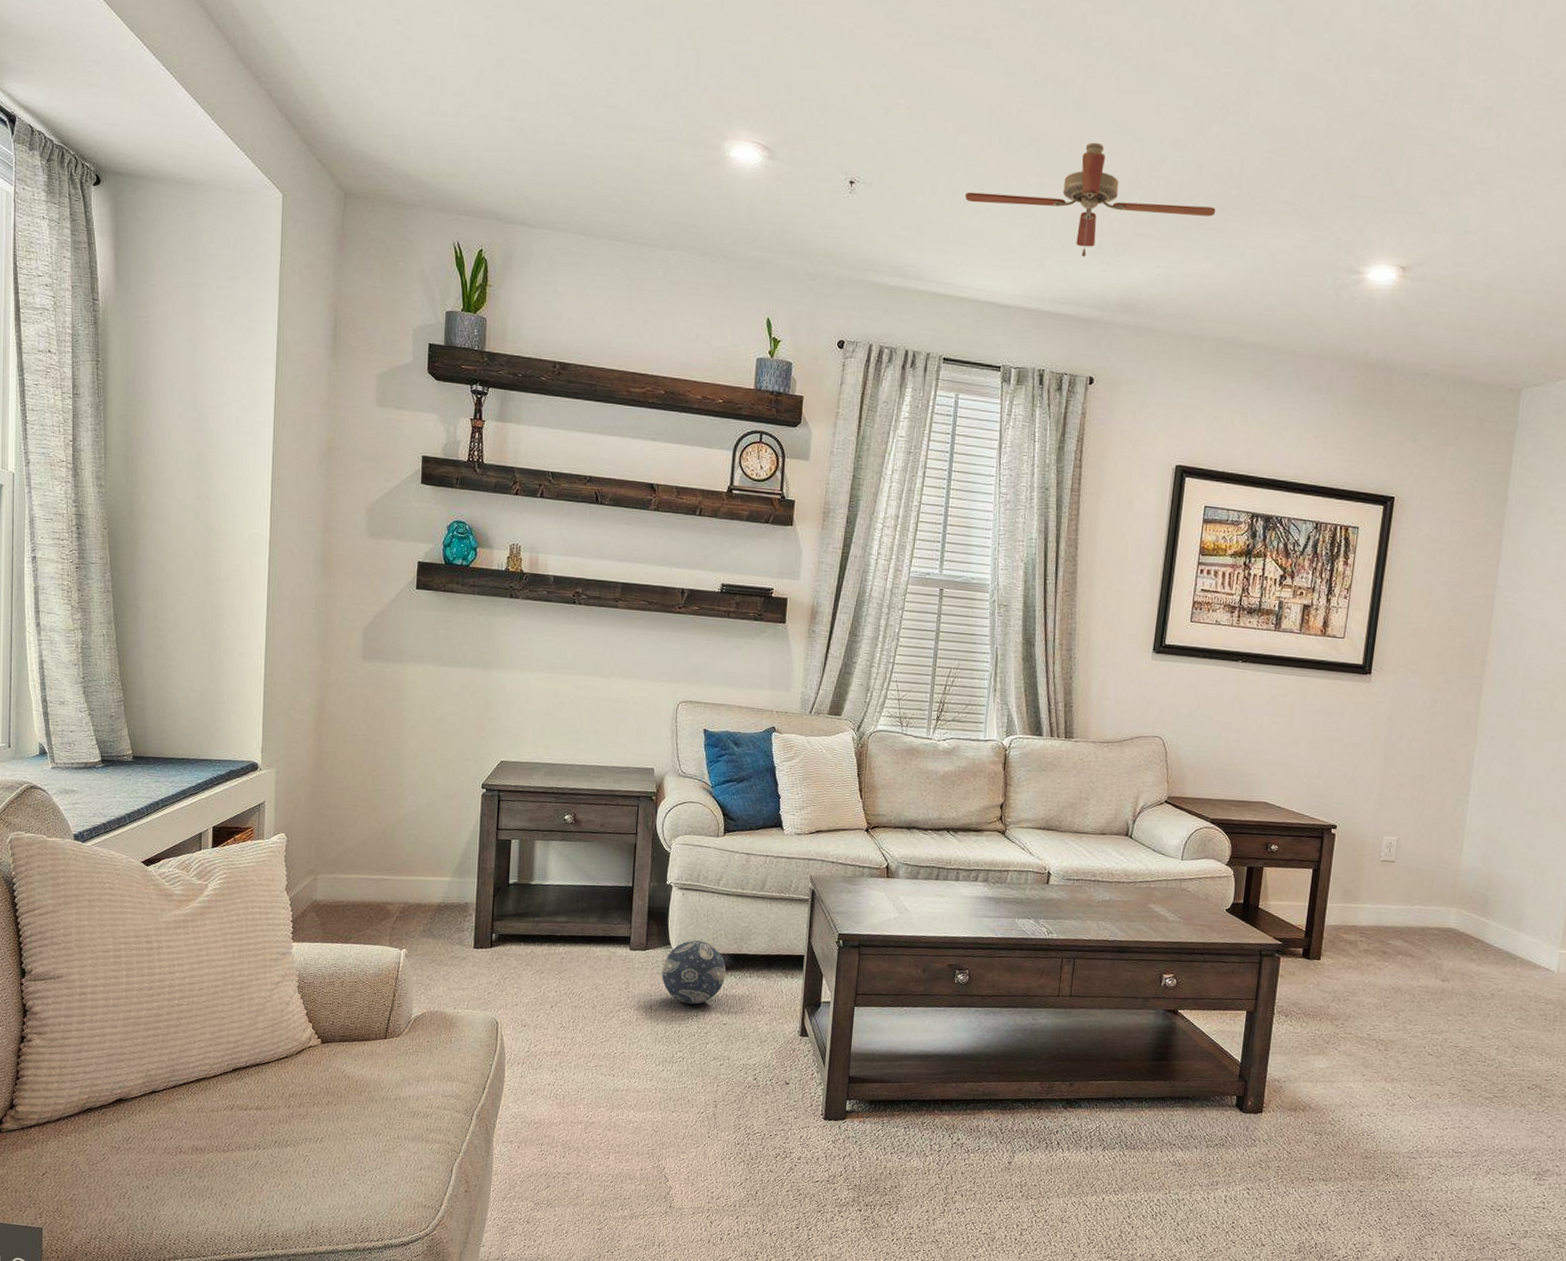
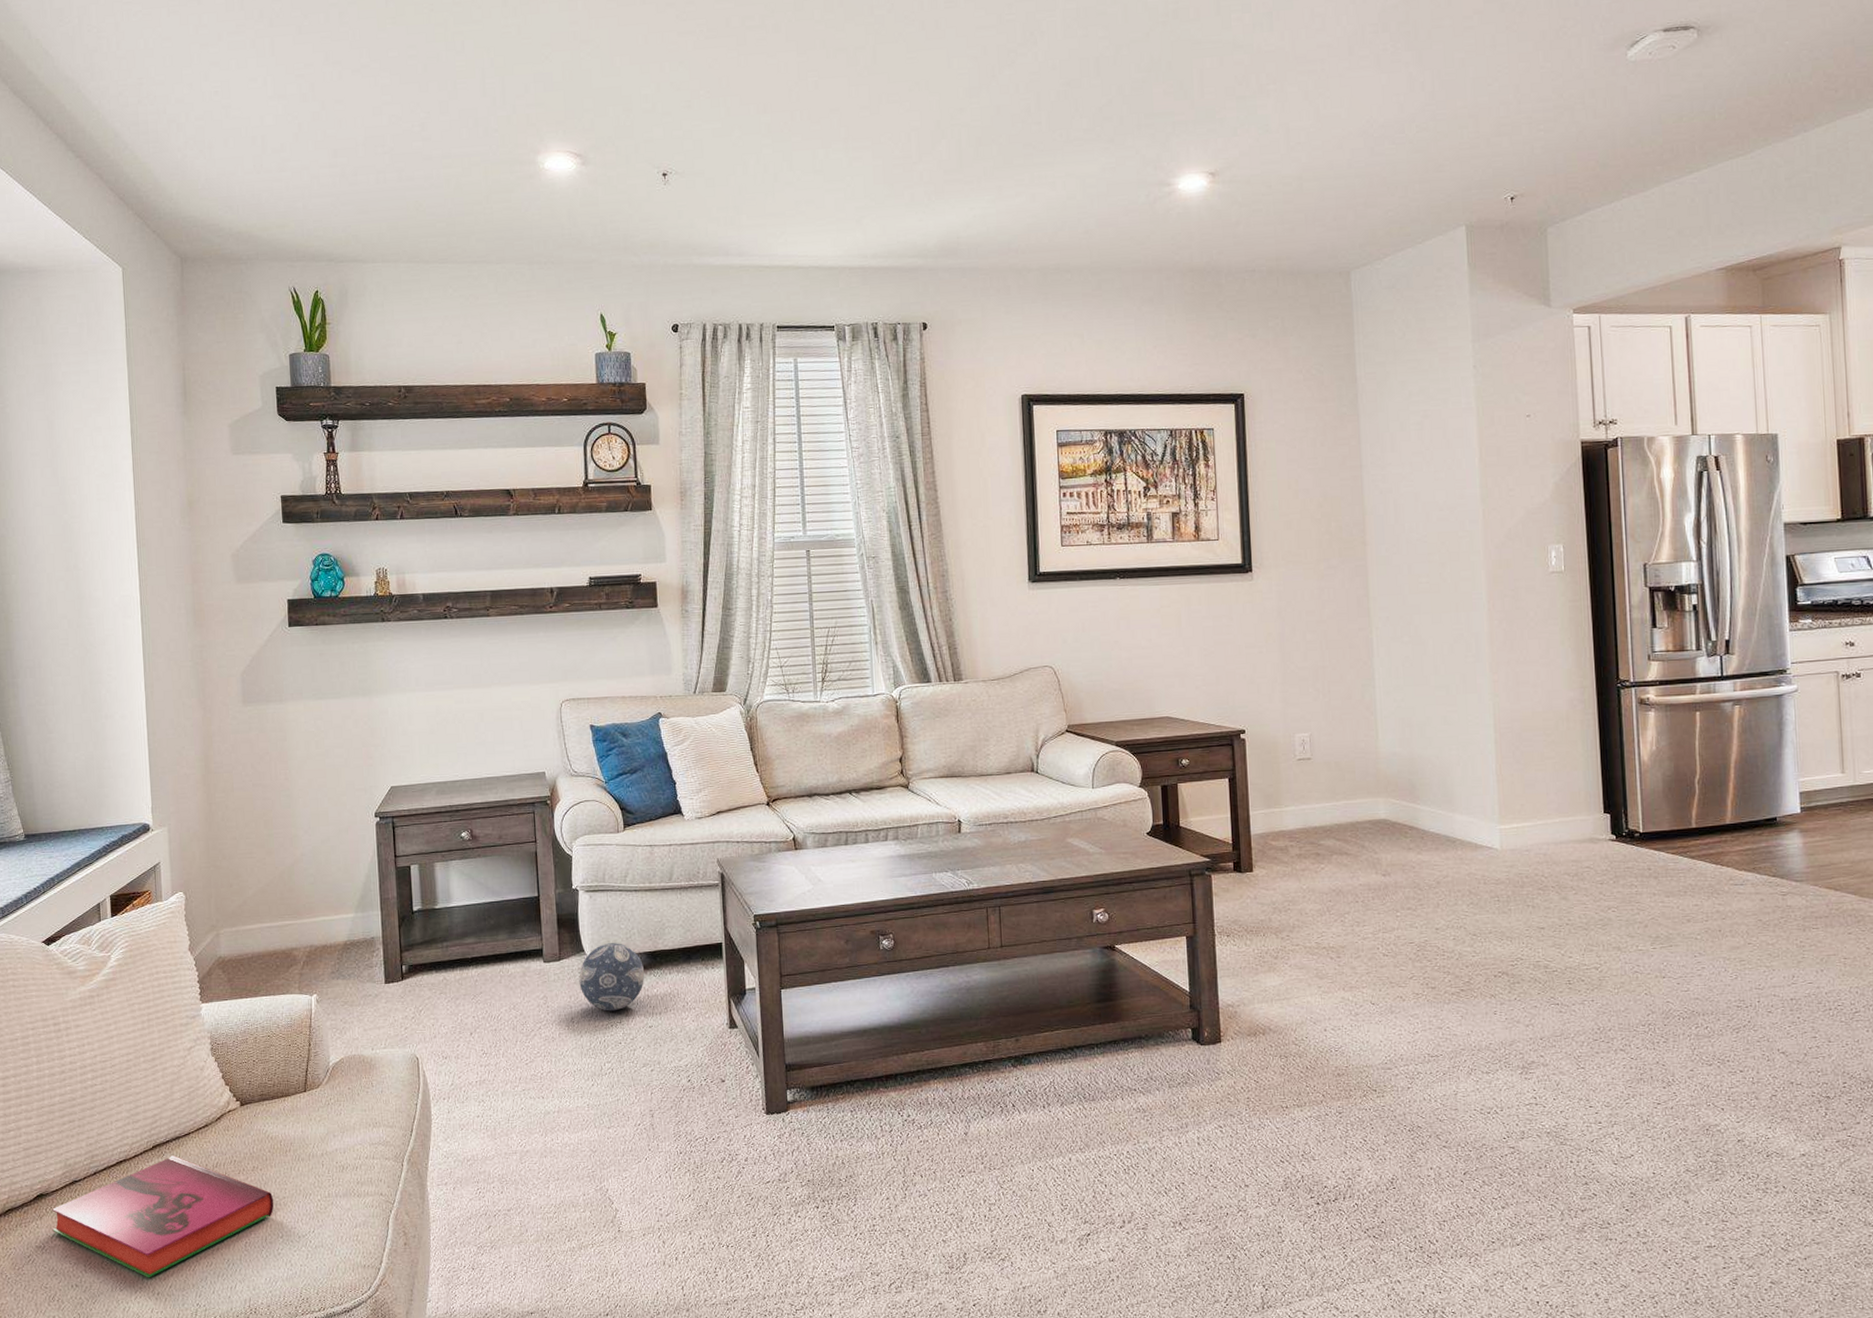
hardback book: none [128,1080,345,1190] -> present [51,1155,274,1278]
ceiling fan: present [965,142,1216,257] -> none [776,102,1020,211]

